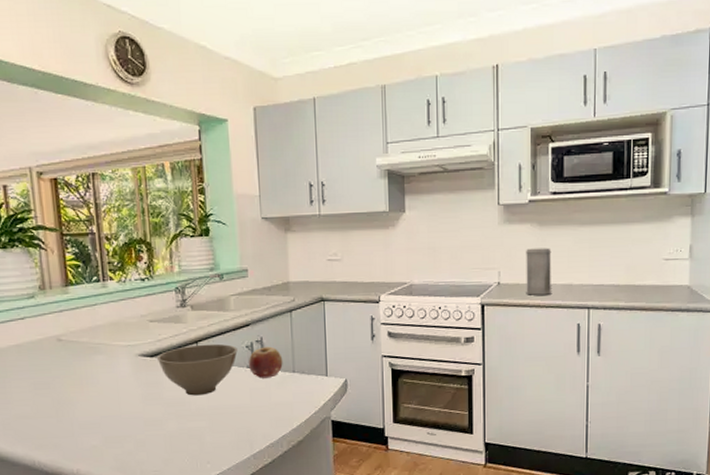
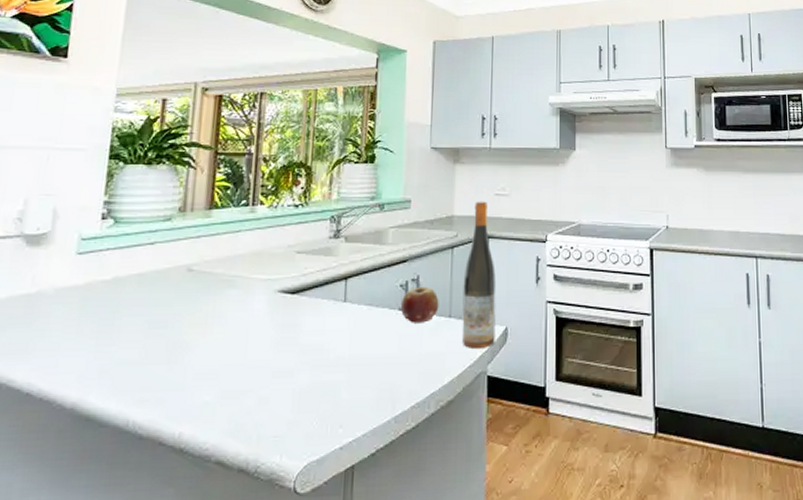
bowl: present [156,343,238,396] -> none [298,281,391,342]
wine bottle: none [303,266,336,398] -> present [461,201,497,348]
canister: present [526,248,551,296] -> none [693,193,719,243]

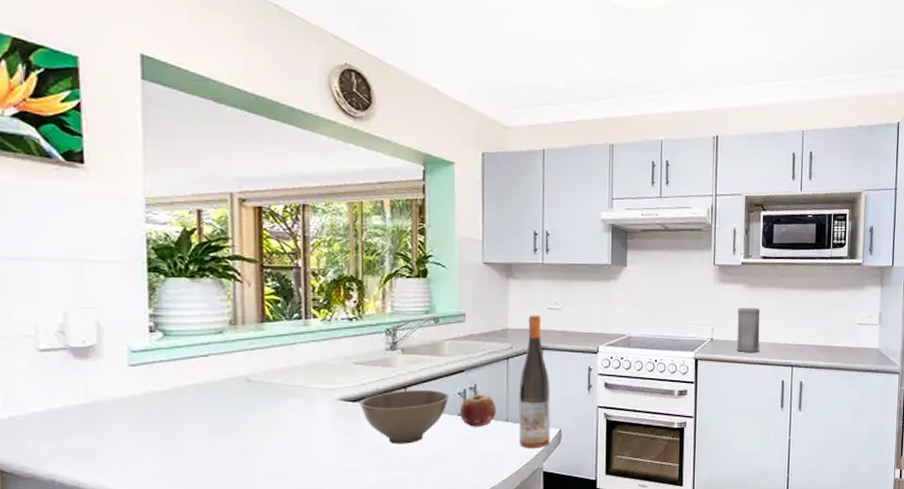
bowl: none [298,281,391,342] -> present [359,389,449,444]
canister: none [693,193,719,243] -> present [736,307,761,353]

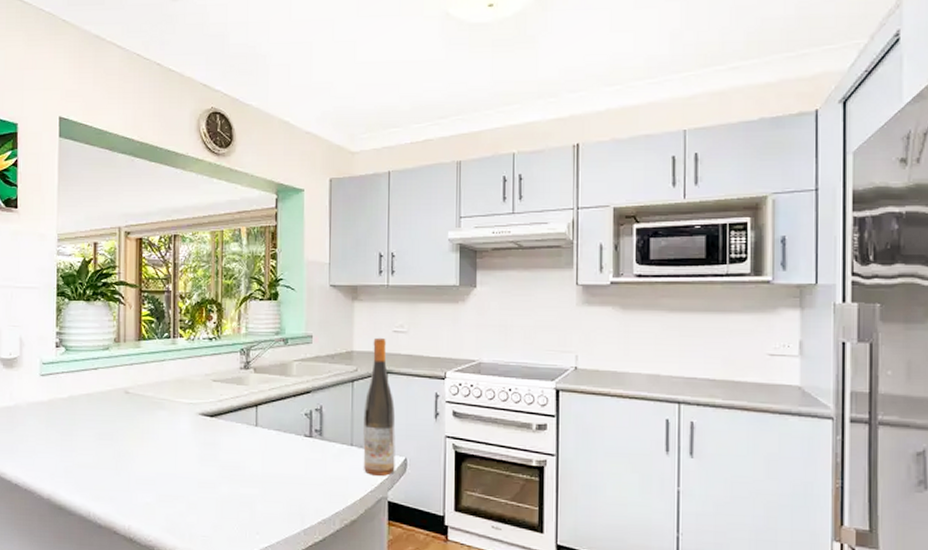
bowl: present [359,389,449,444] -> none [216,408,296,461]
fruit: present [459,394,496,427] -> none [305,416,341,449]
canister: present [736,307,761,353] -> none [606,333,636,386]

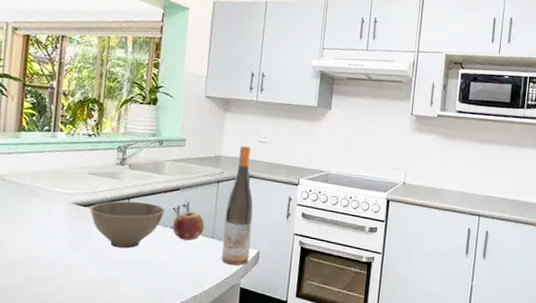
bowl: none [216,408,296,461] -> present [89,201,165,249]
fruit: none [305,416,341,449] -> present [172,211,205,241]

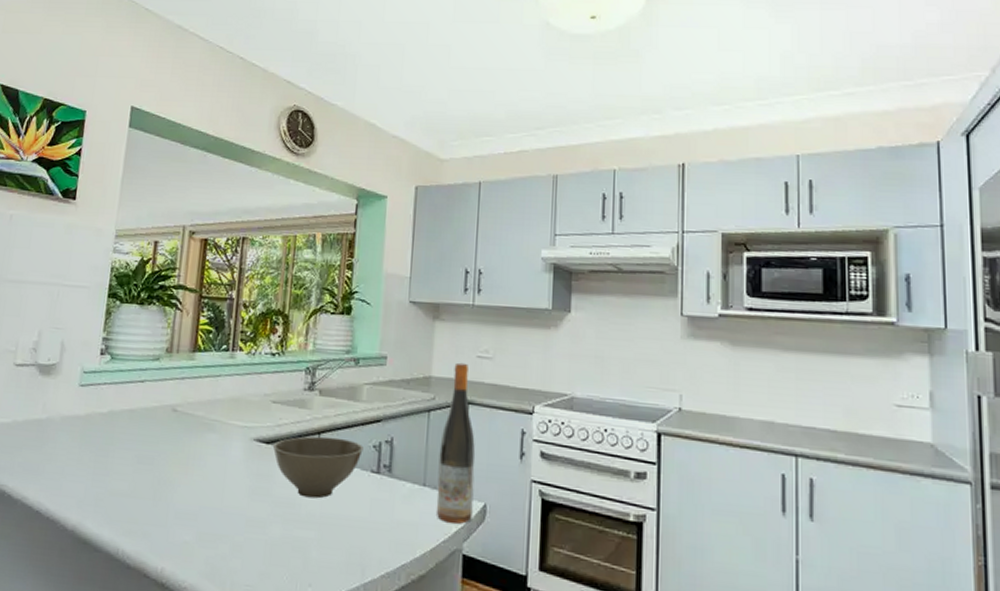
fruit: present [172,211,205,241] -> none [372,449,413,489]

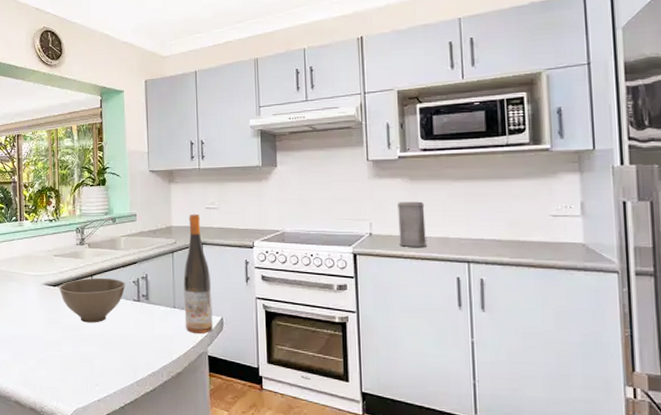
canister: none [714,371,747,433] -> present [398,201,426,248]

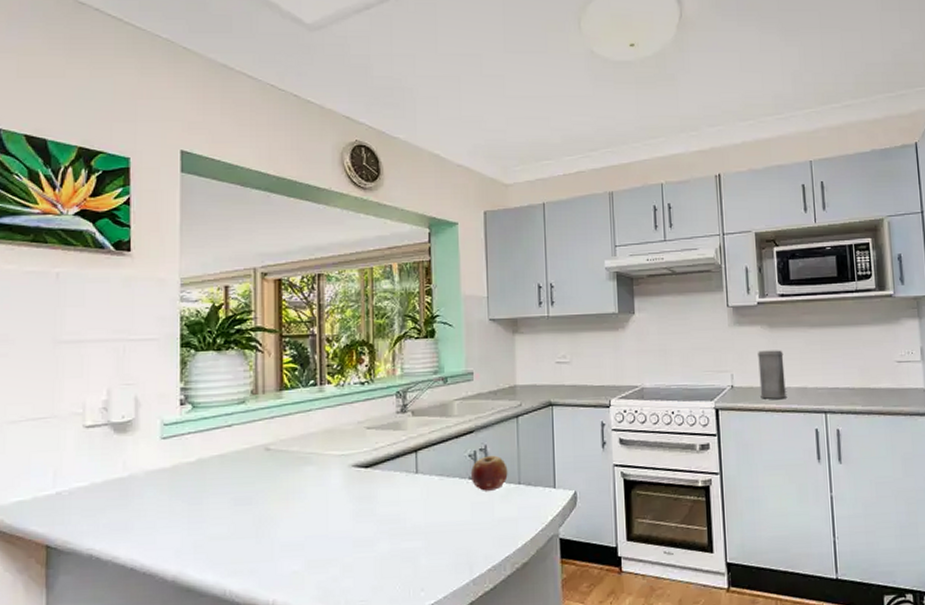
bowl: present [58,278,126,323] -> none [371,452,460,512]
fruit: none [134,283,165,312] -> present [470,455,508,491]
wine bottle: present [183,213,213,333] -> none [530,369,565,513]

